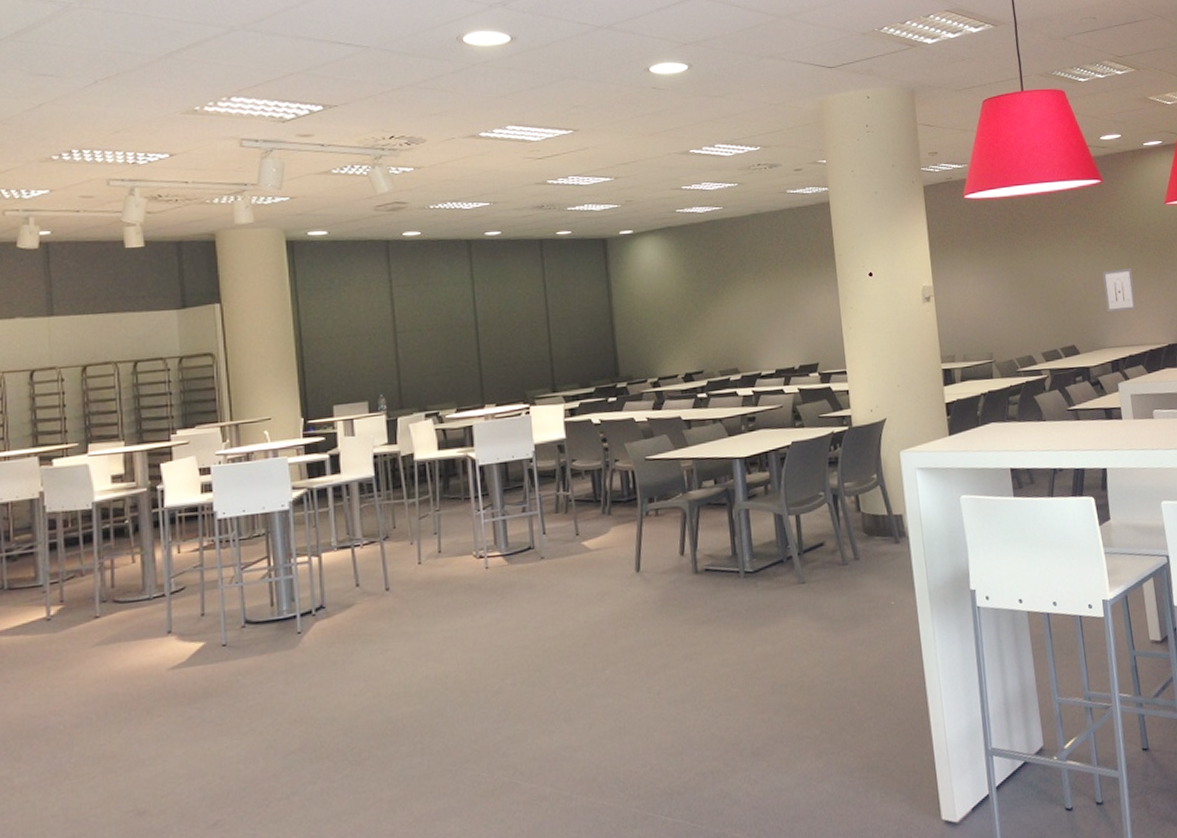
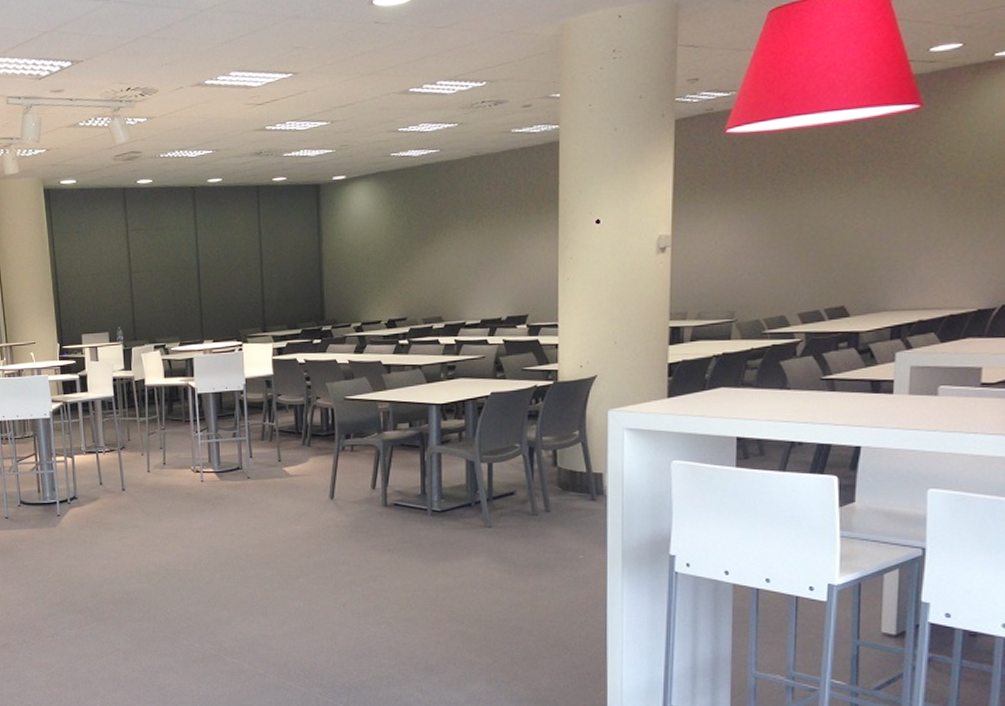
wall art: present [1102,268,1137,313] -> none [896,216,944,270]

